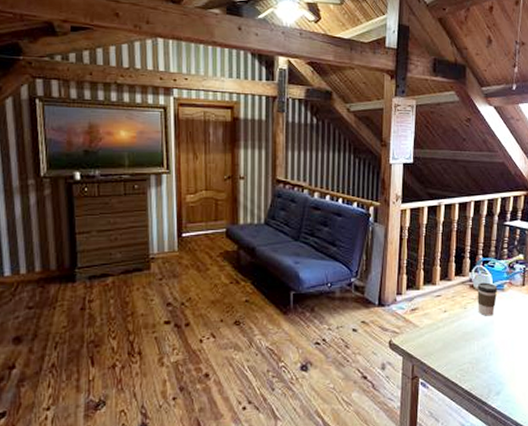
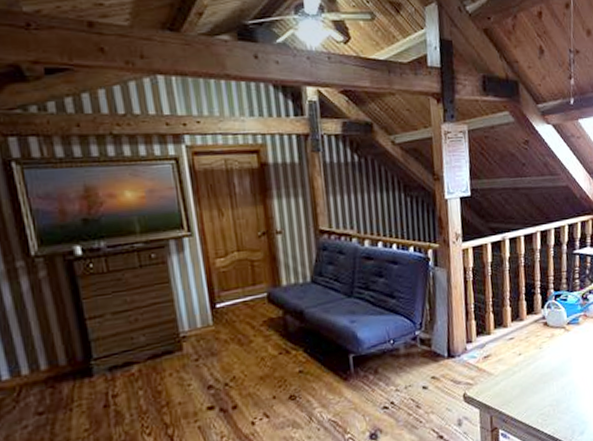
coffee cup: present [477,282,498,316] -> none [551,317,573,354]

